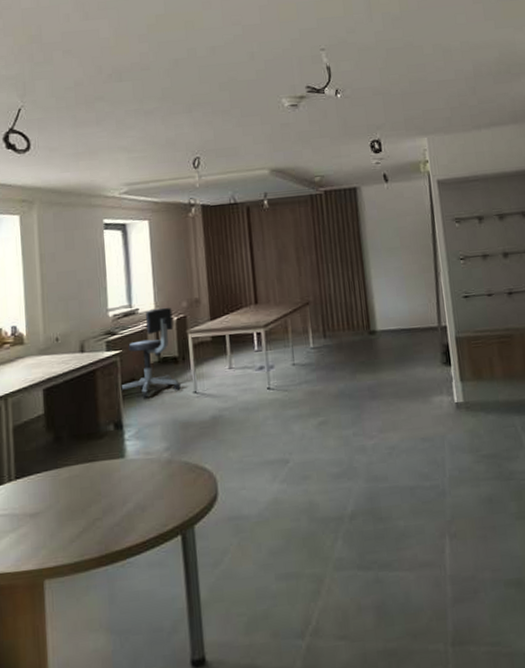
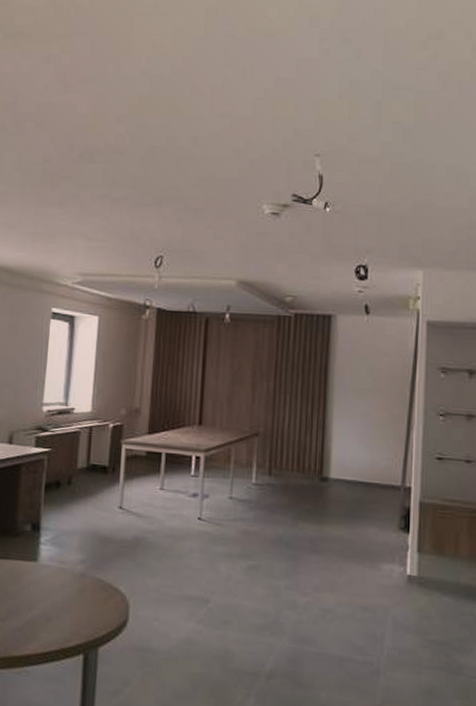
office chair: present [121,307,181,398] -> none [44,411,109,504]

